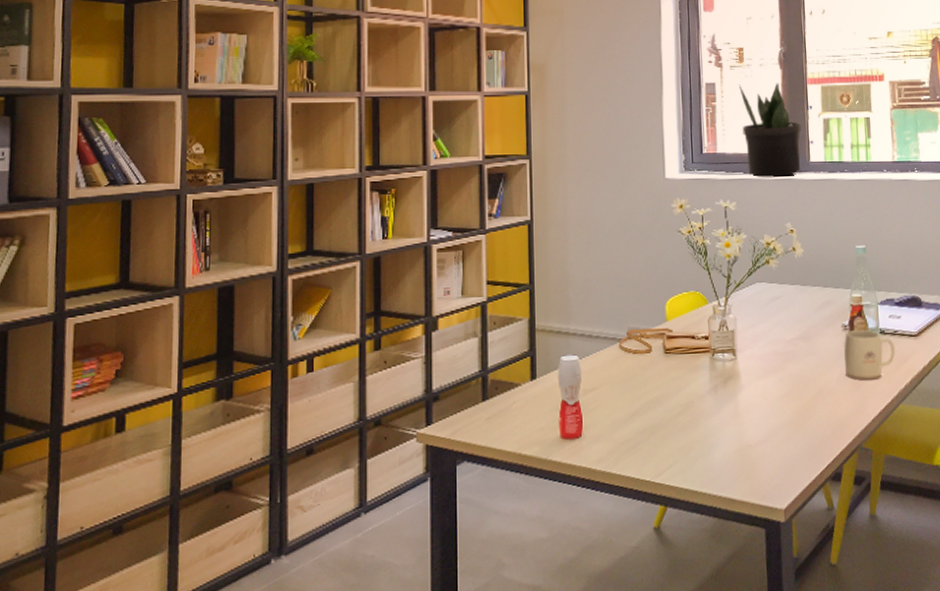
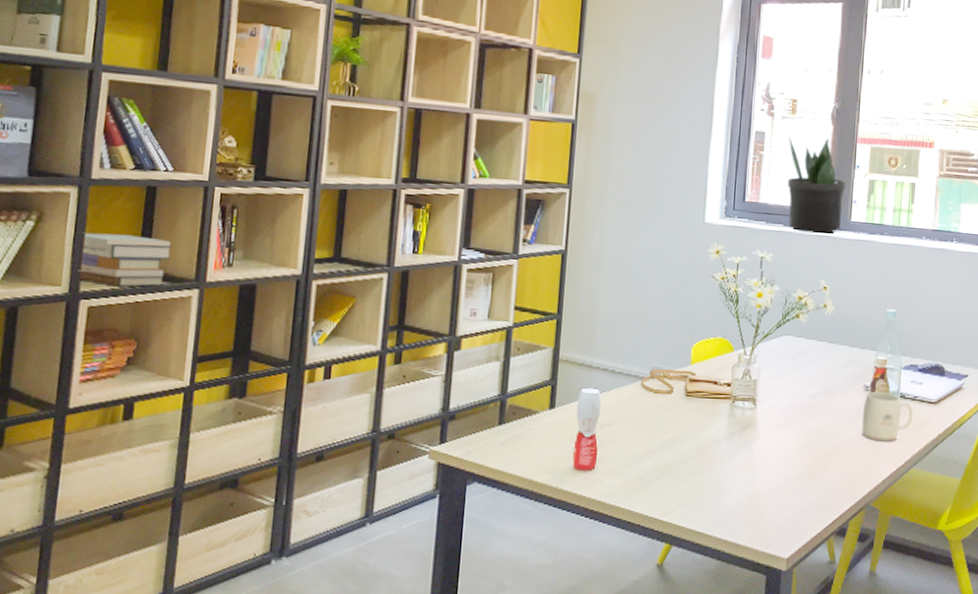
books: none [62,249,150,302] -> present [78,232,171,287]

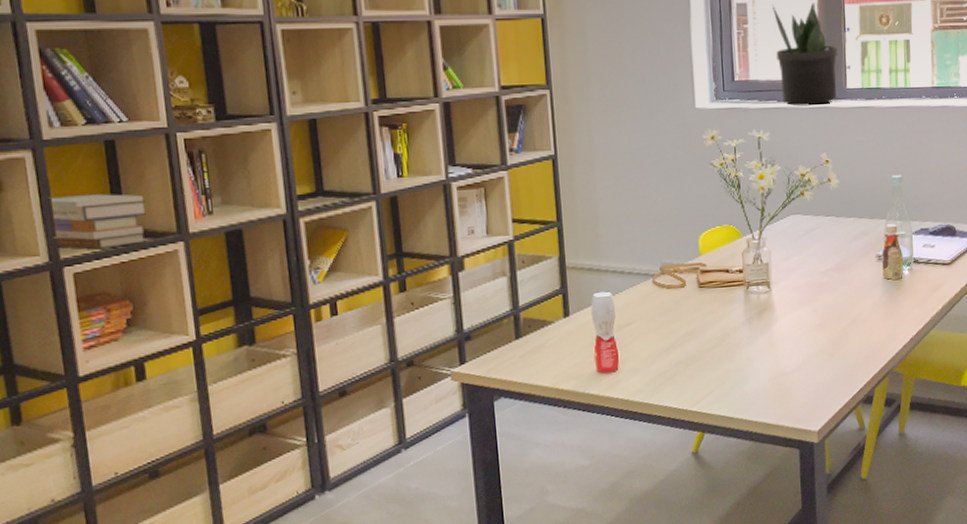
mug: present [862,392,914,442] -> none [878,259,929,309]

